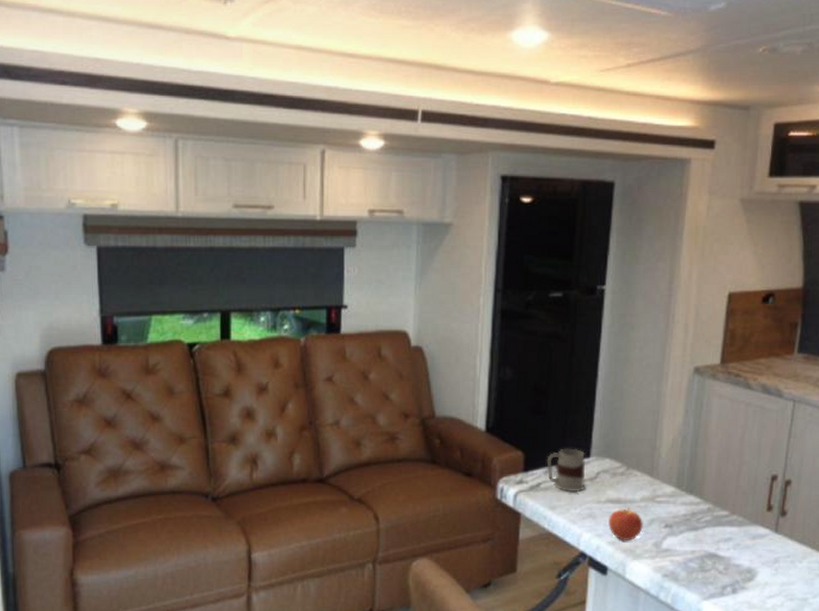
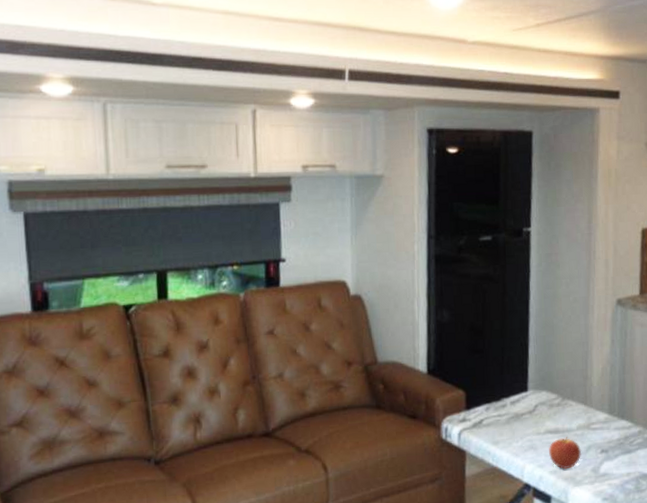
mug: present [546,448,586,491] -> none [487,383,525,426]

